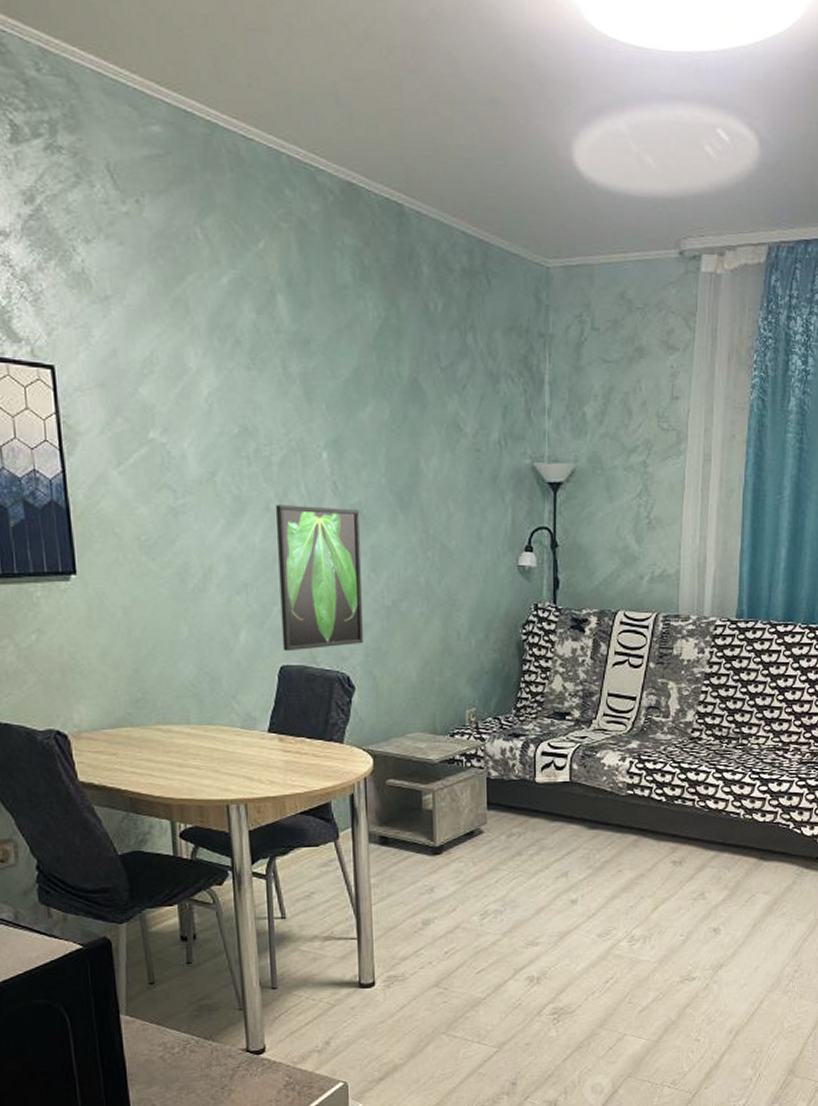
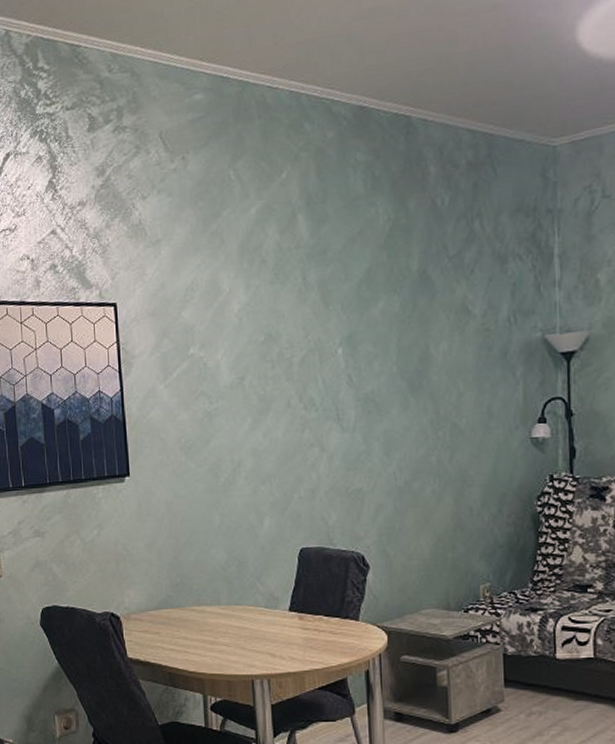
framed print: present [275,505,363,652] -> none [295,398,377,535]

